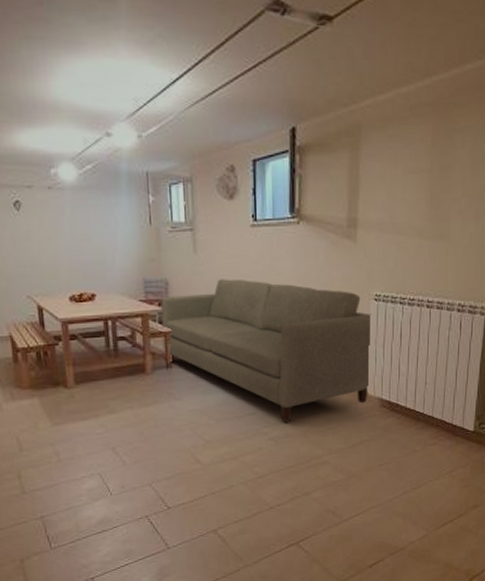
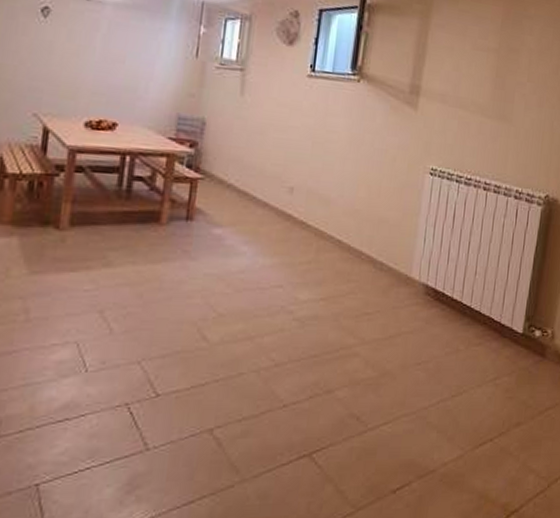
sofa: present [161,279,373,422] -> none [185,127,427,301]

